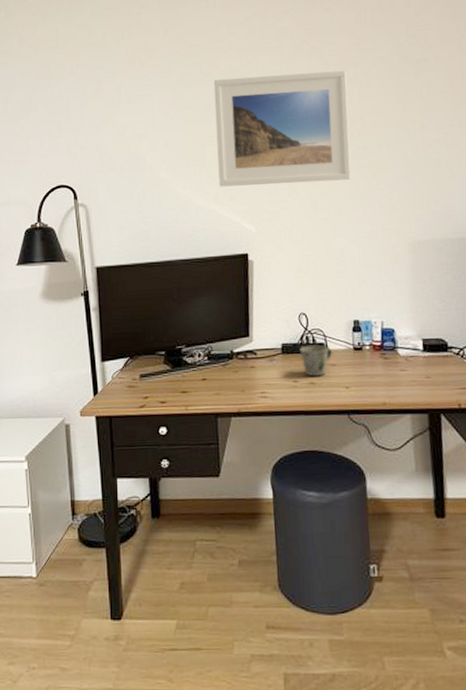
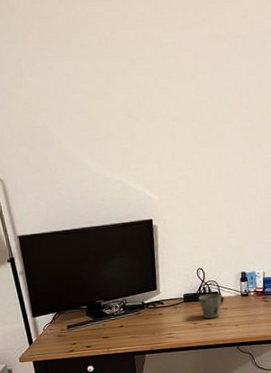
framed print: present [213,70,351,187] -> none [111,43,239,159]

